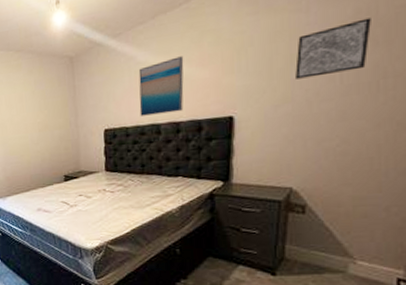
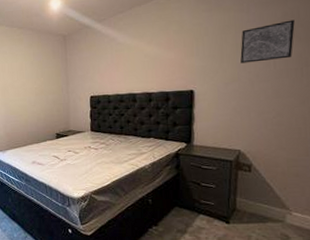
wall art: present [138,56,184,116] -> none [118,40,155,87]

